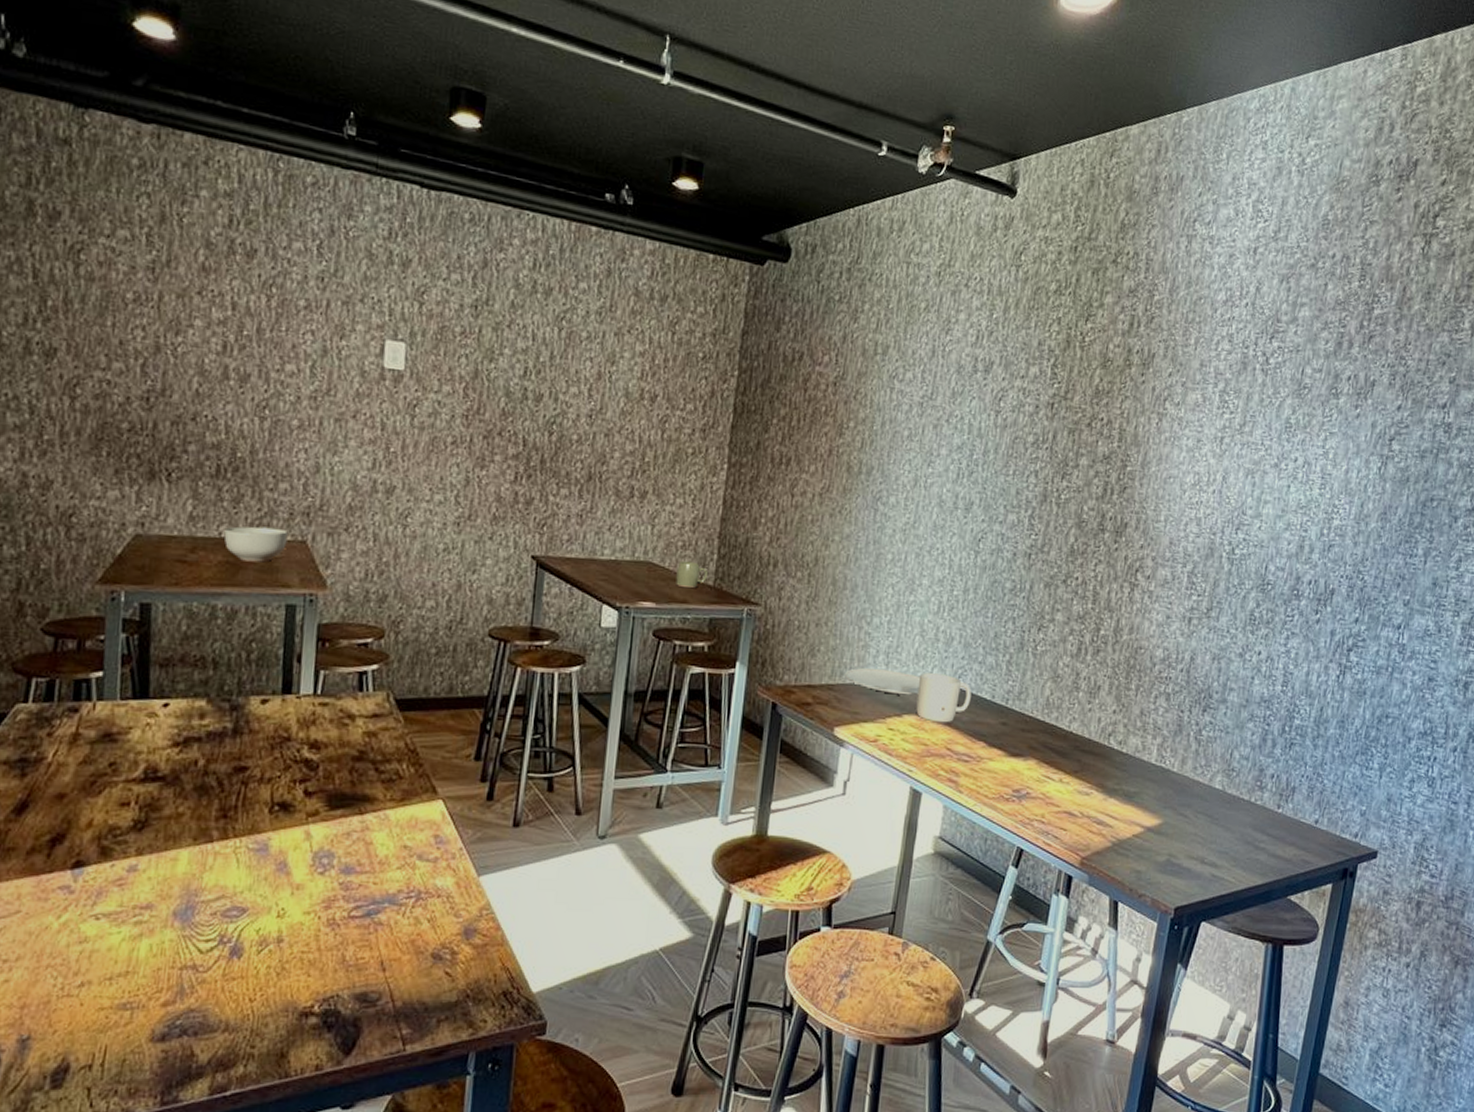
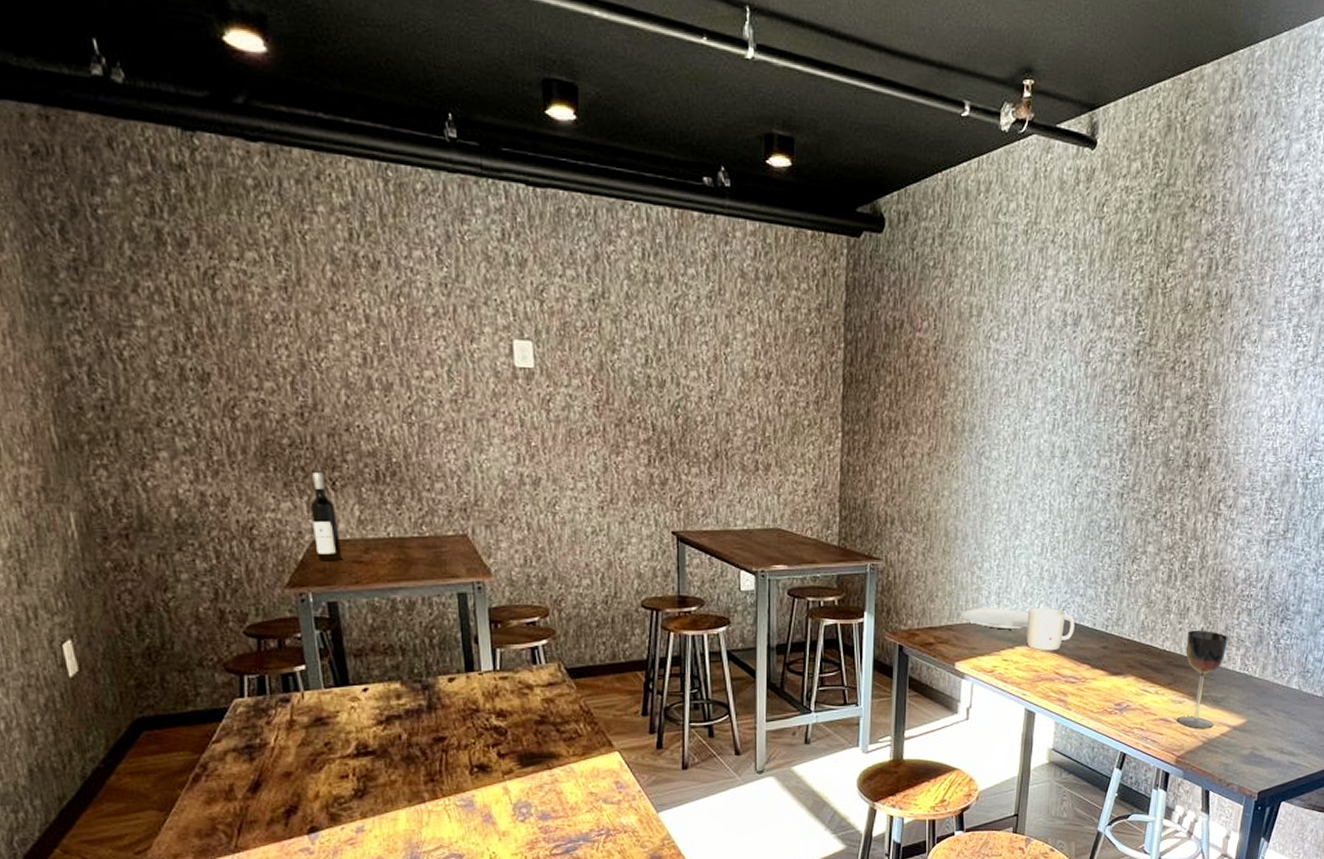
bottle: none [137,460,167,559] -> present [310,471,343,562]
bowl: present [223,526,290,563] -> none [391,525,451,557]
mug: present [675,560,709,589] -> none [804,525,833,550]
wineglass: none [1084,711,1143,828] -> present [1178,630,1228,729]

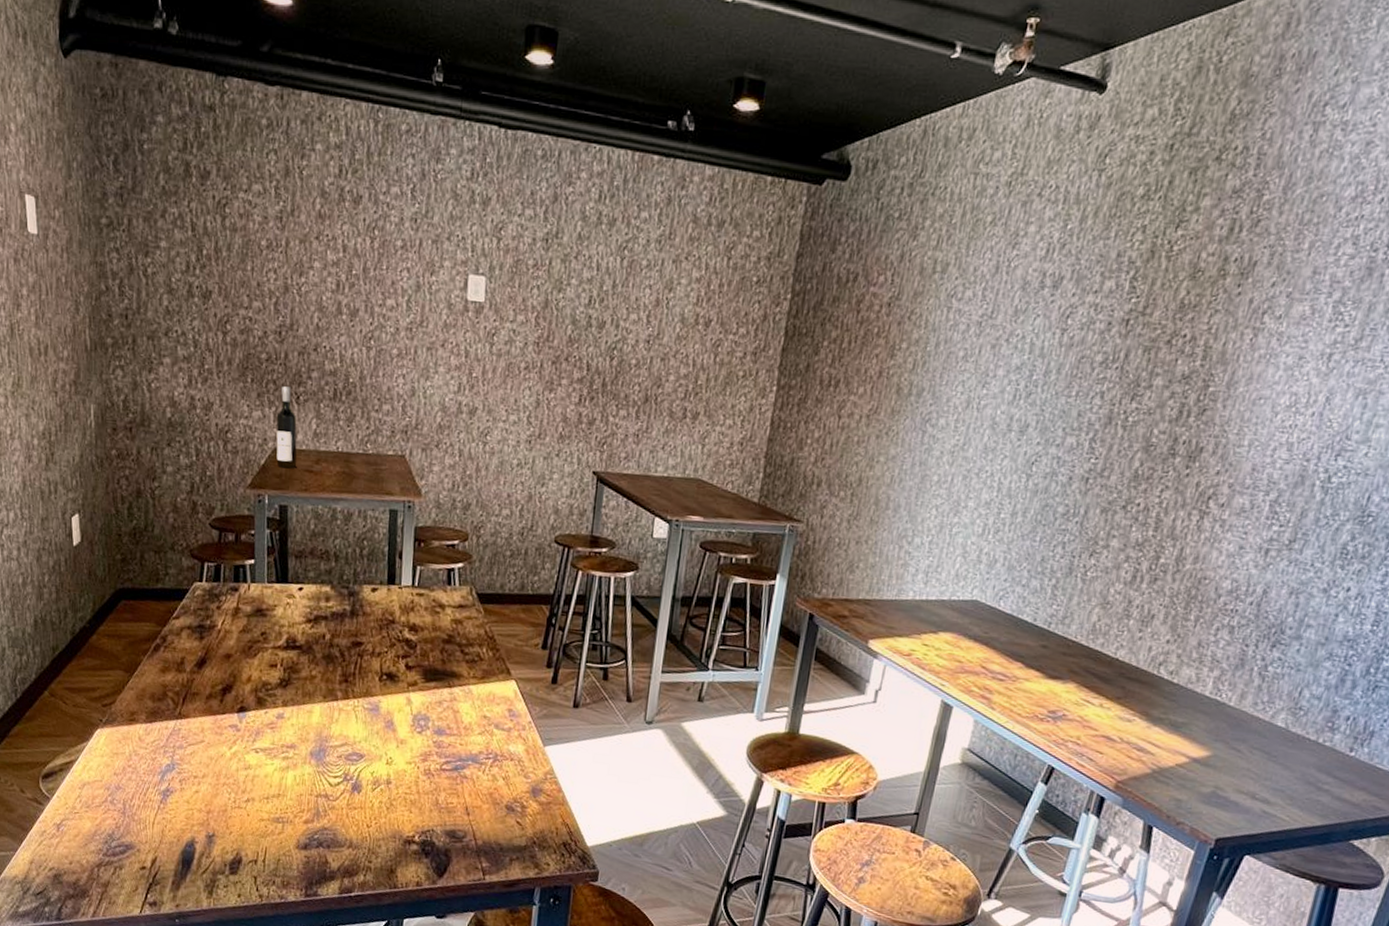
plate: present [962,607,1028,630] -> none [882,585,959,614]
mug: present [1026,608,1075,651] -> none [952,593,1012,643]
wineglass: present [1178,630,1228,729] -> none [1123,640,1200,756]

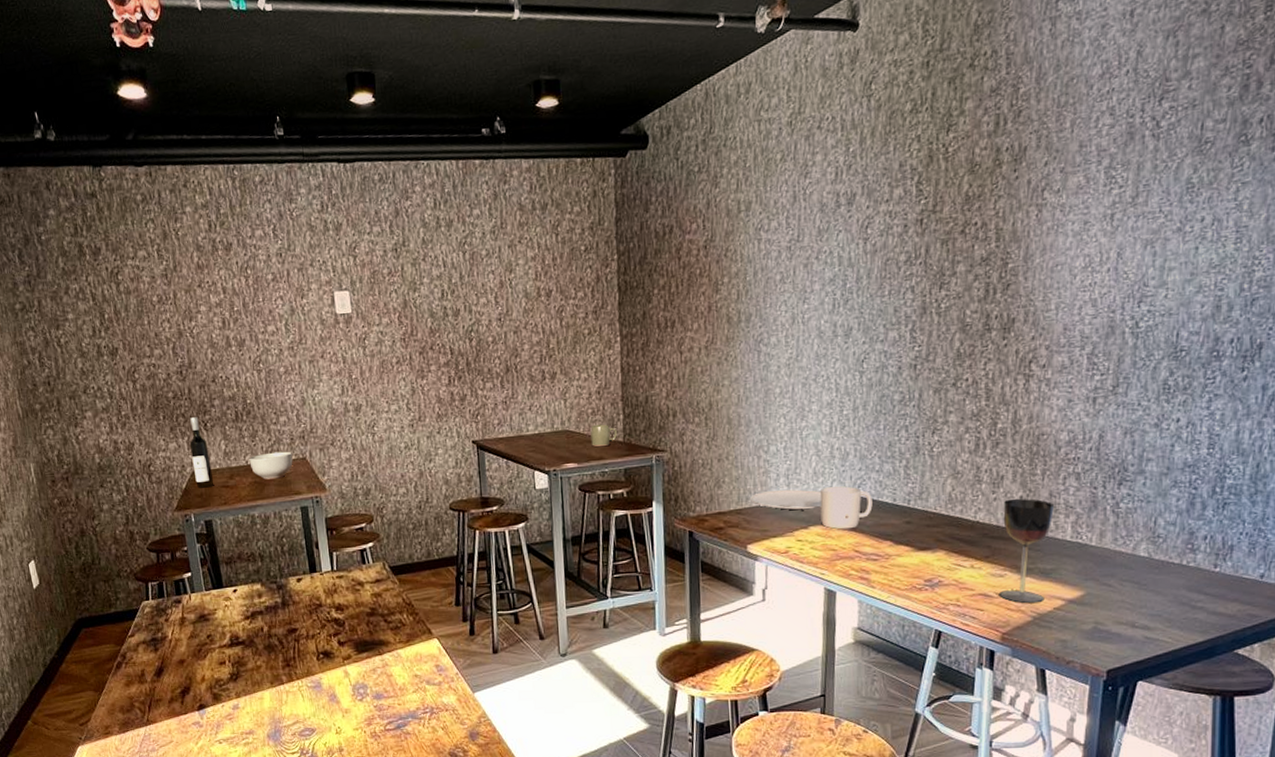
bowl: none [340,442,392,473] -> present [249,451,293,480]
mug: none [722,478,754,505] -> present [590,424,618,447]
plate: none [882,585,959,614] -> present [750,489,822,511]
mug: none [952,593,1012,643] -> present [819,486,873,530]
wineglass: none [1123,640,1200,756] -> present [1000,498,1054,604]

